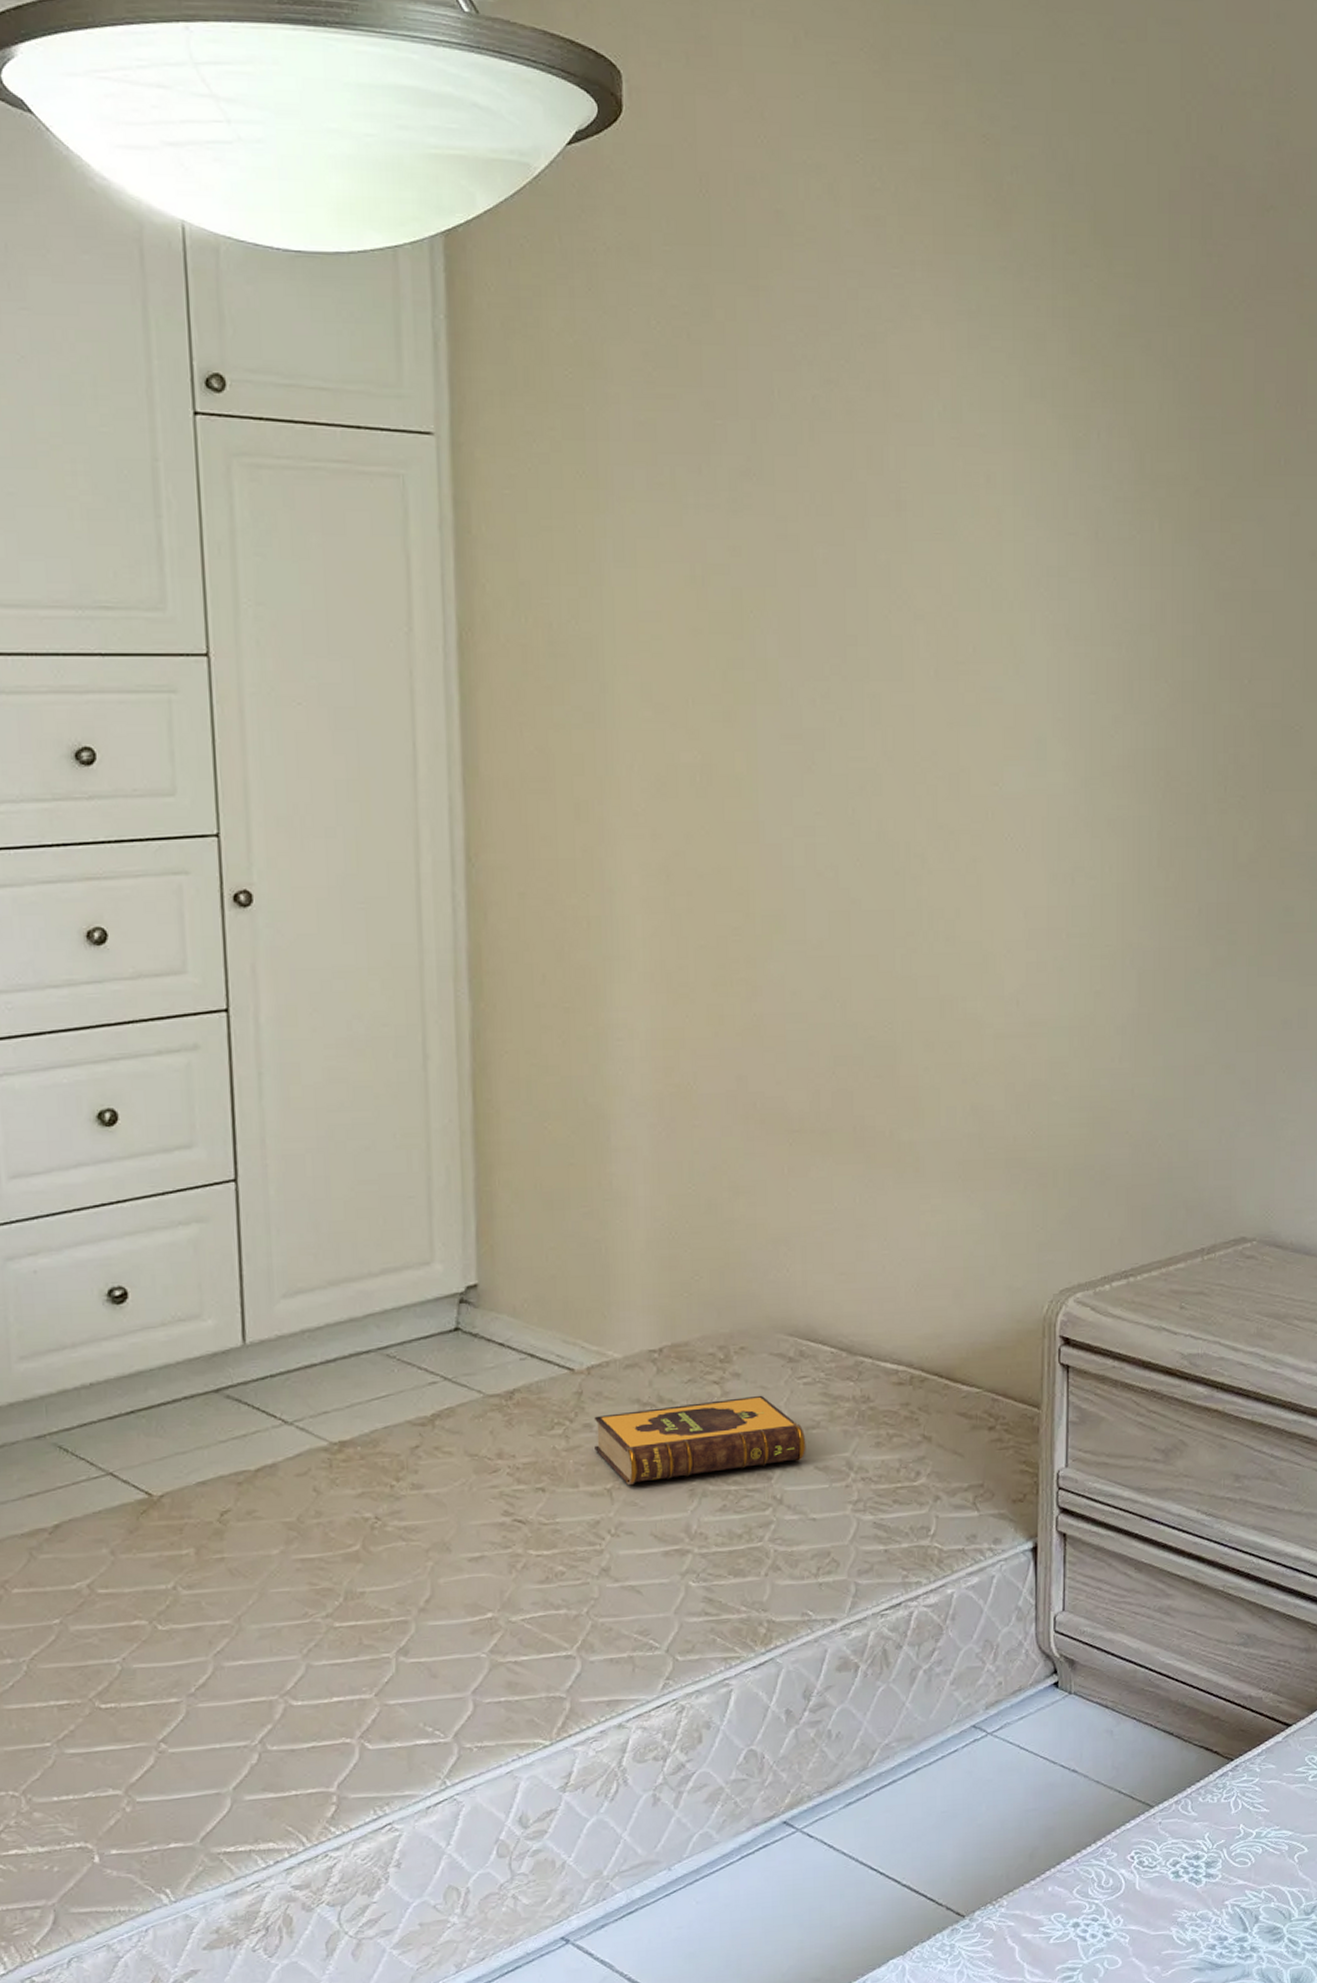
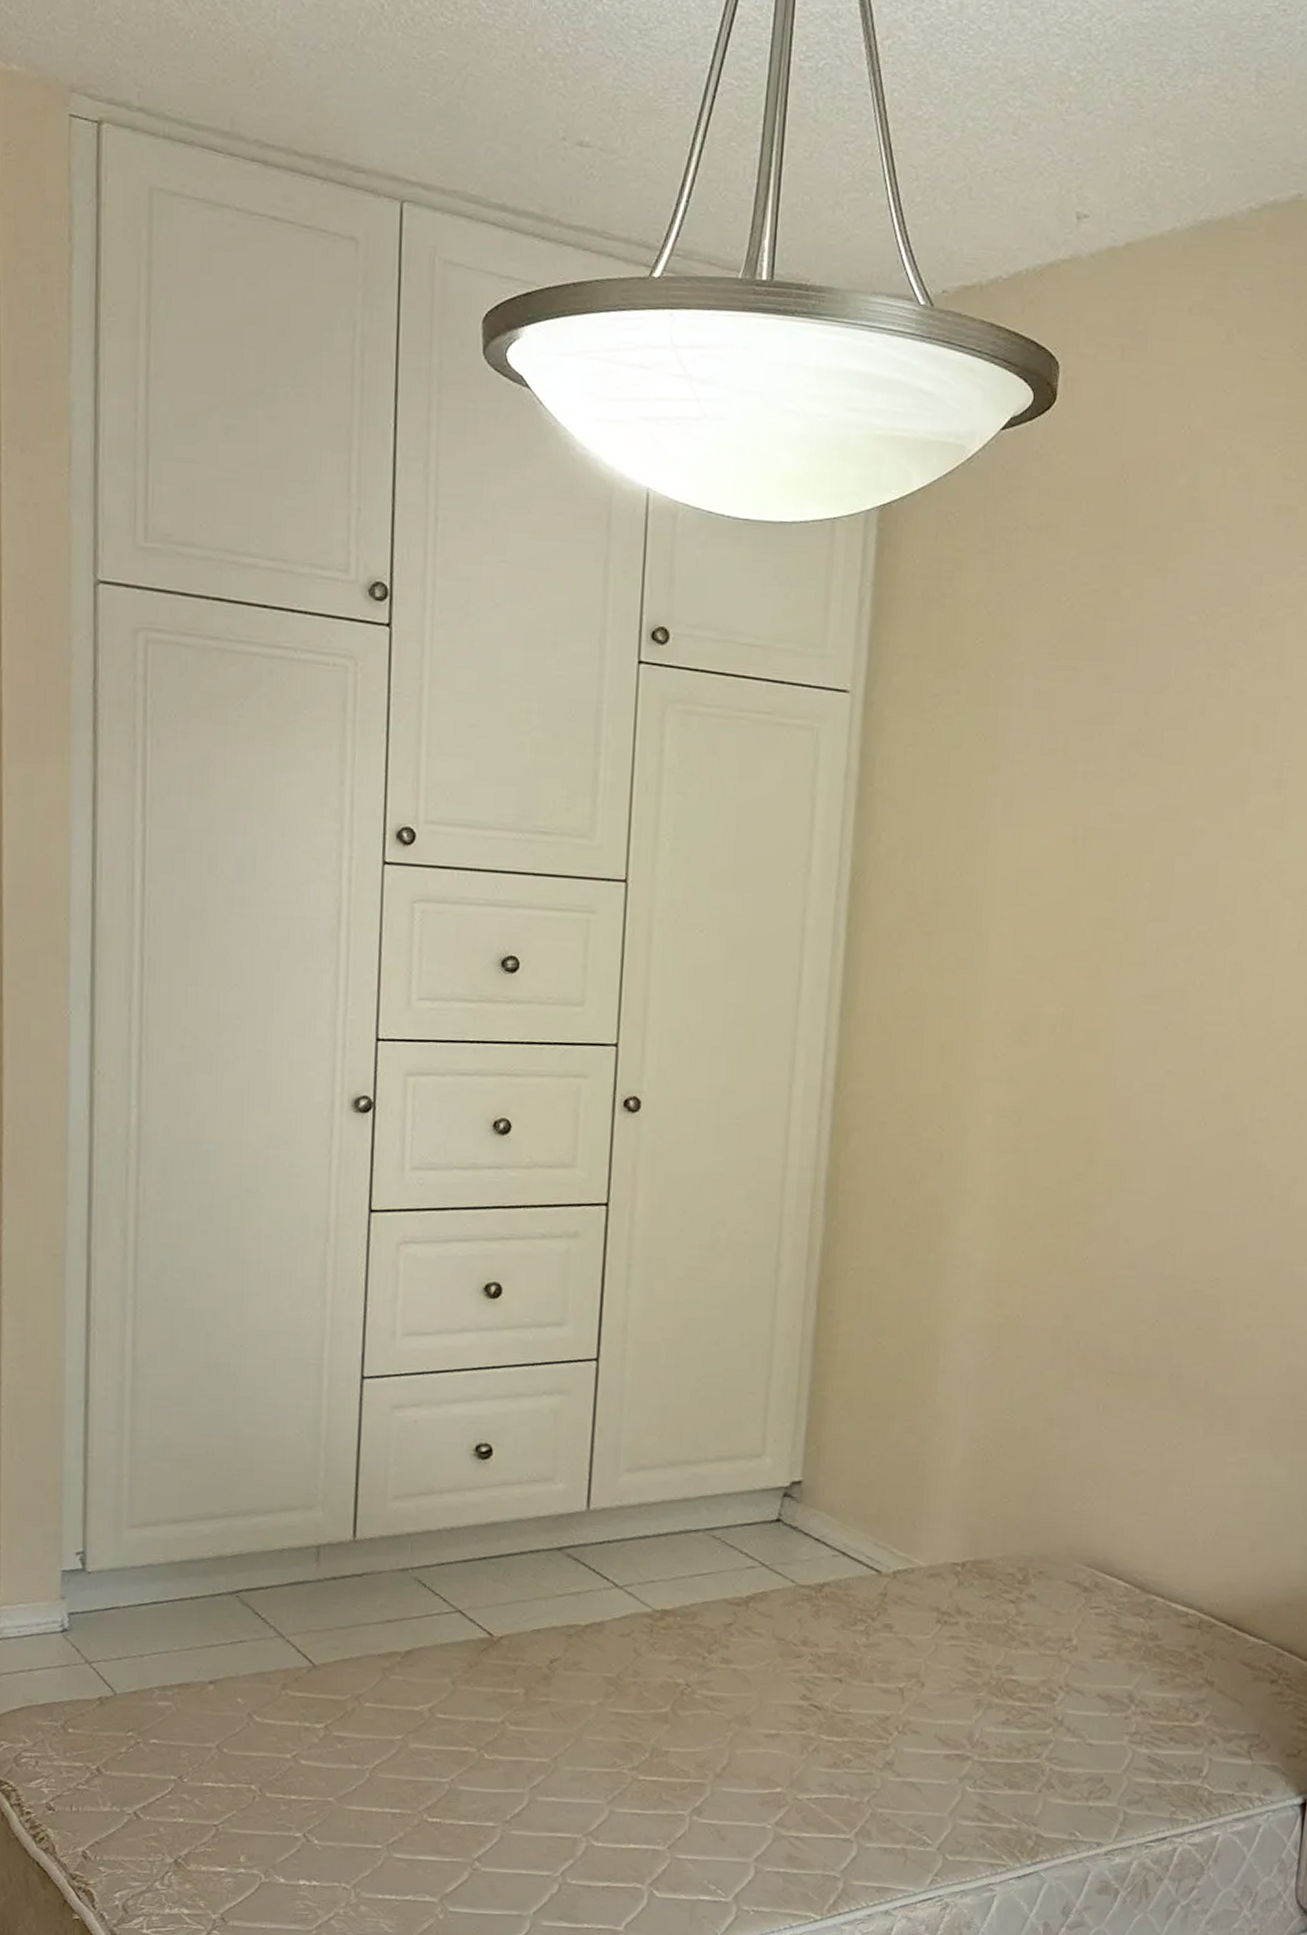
hardback book: present [594,1395,806,1485] -> none [892,1618,1092,1687]

